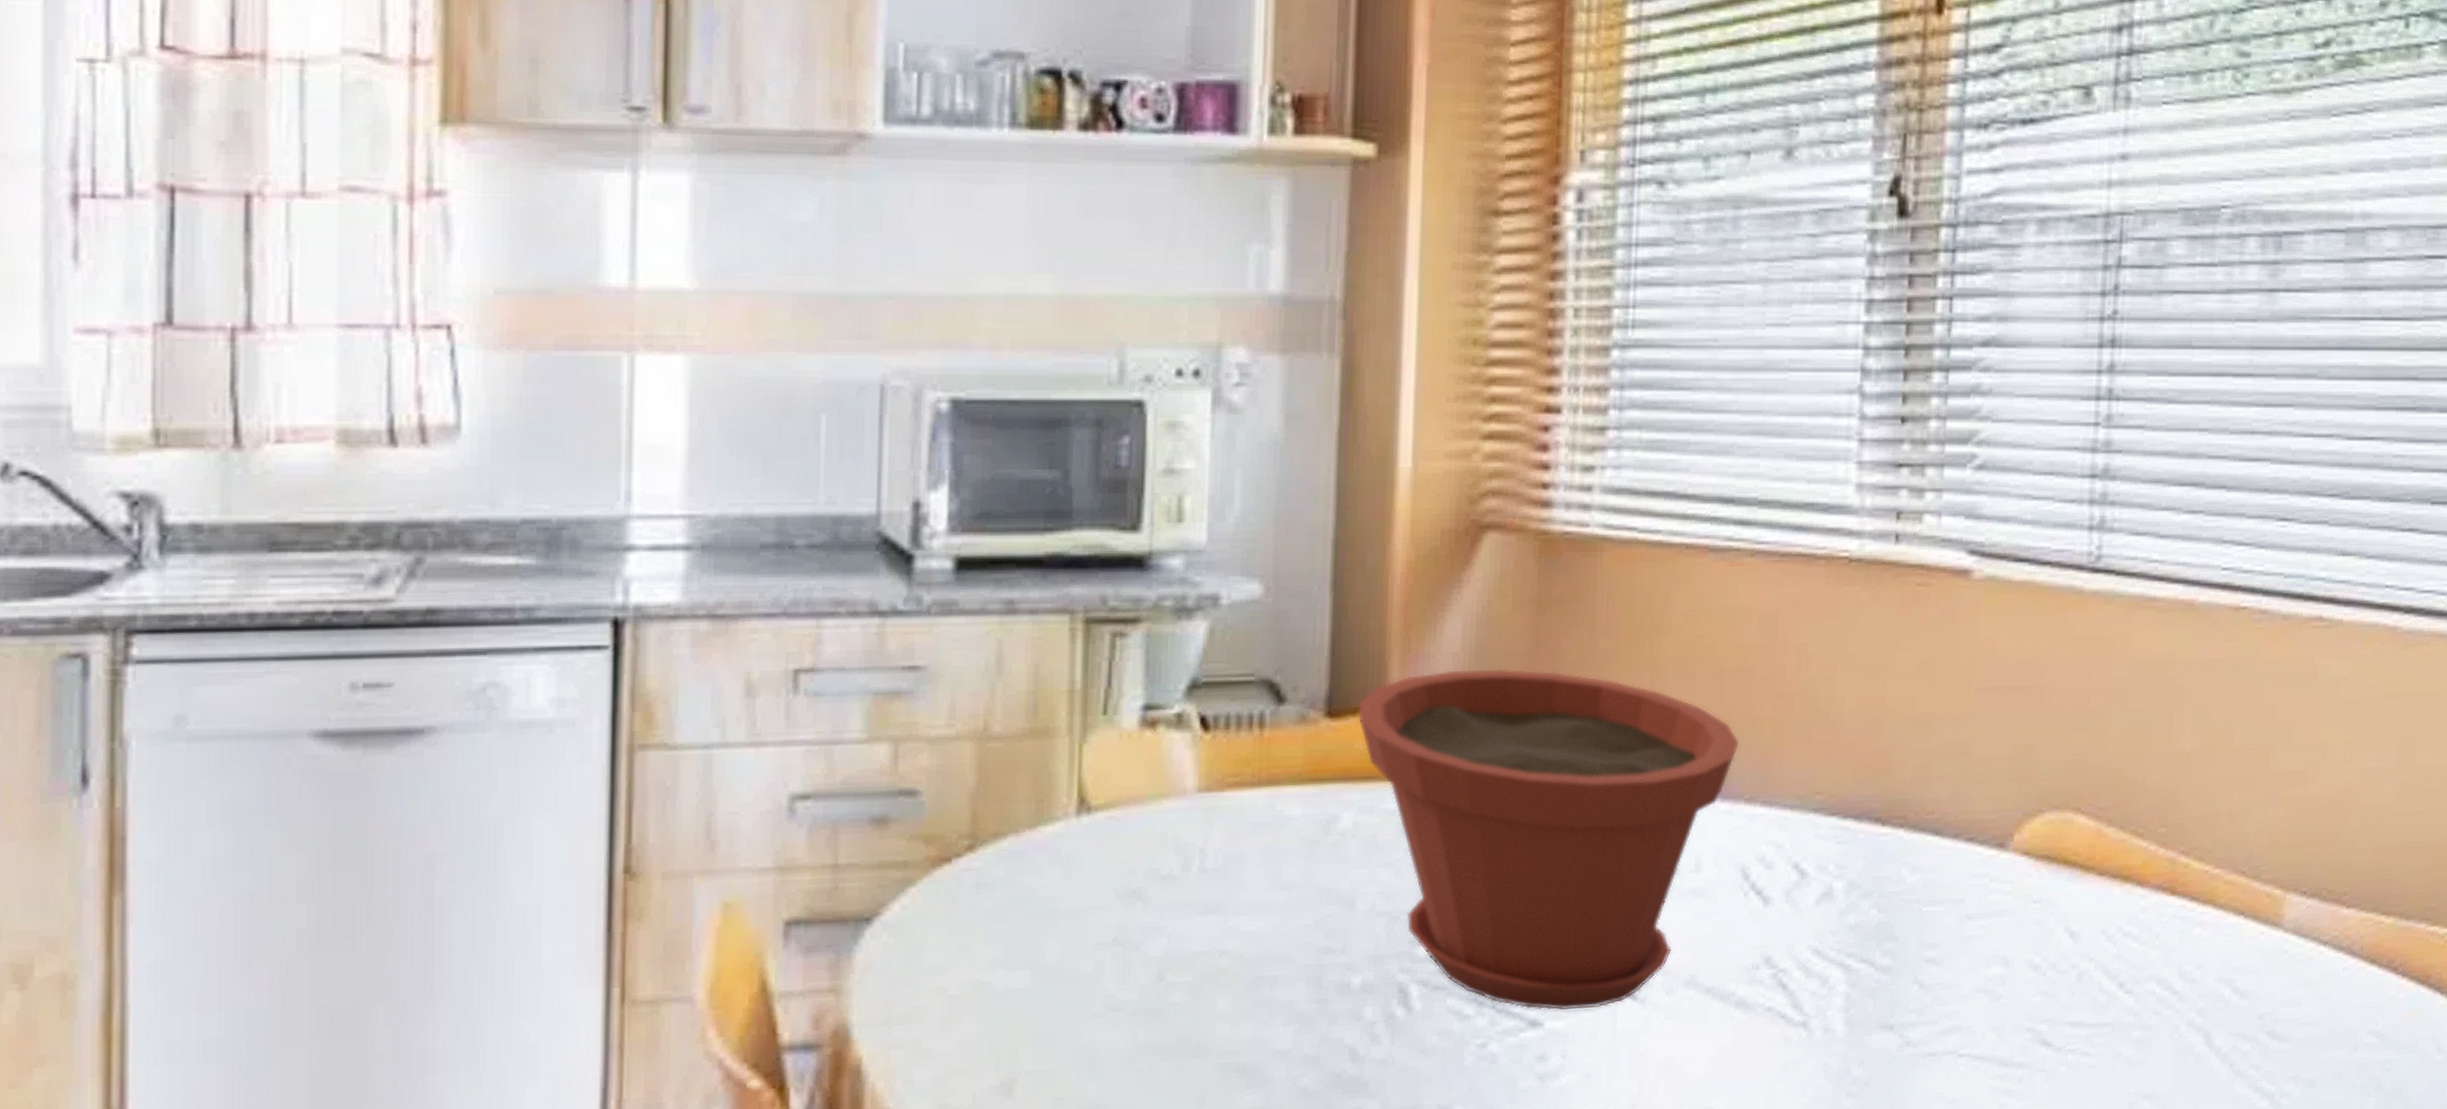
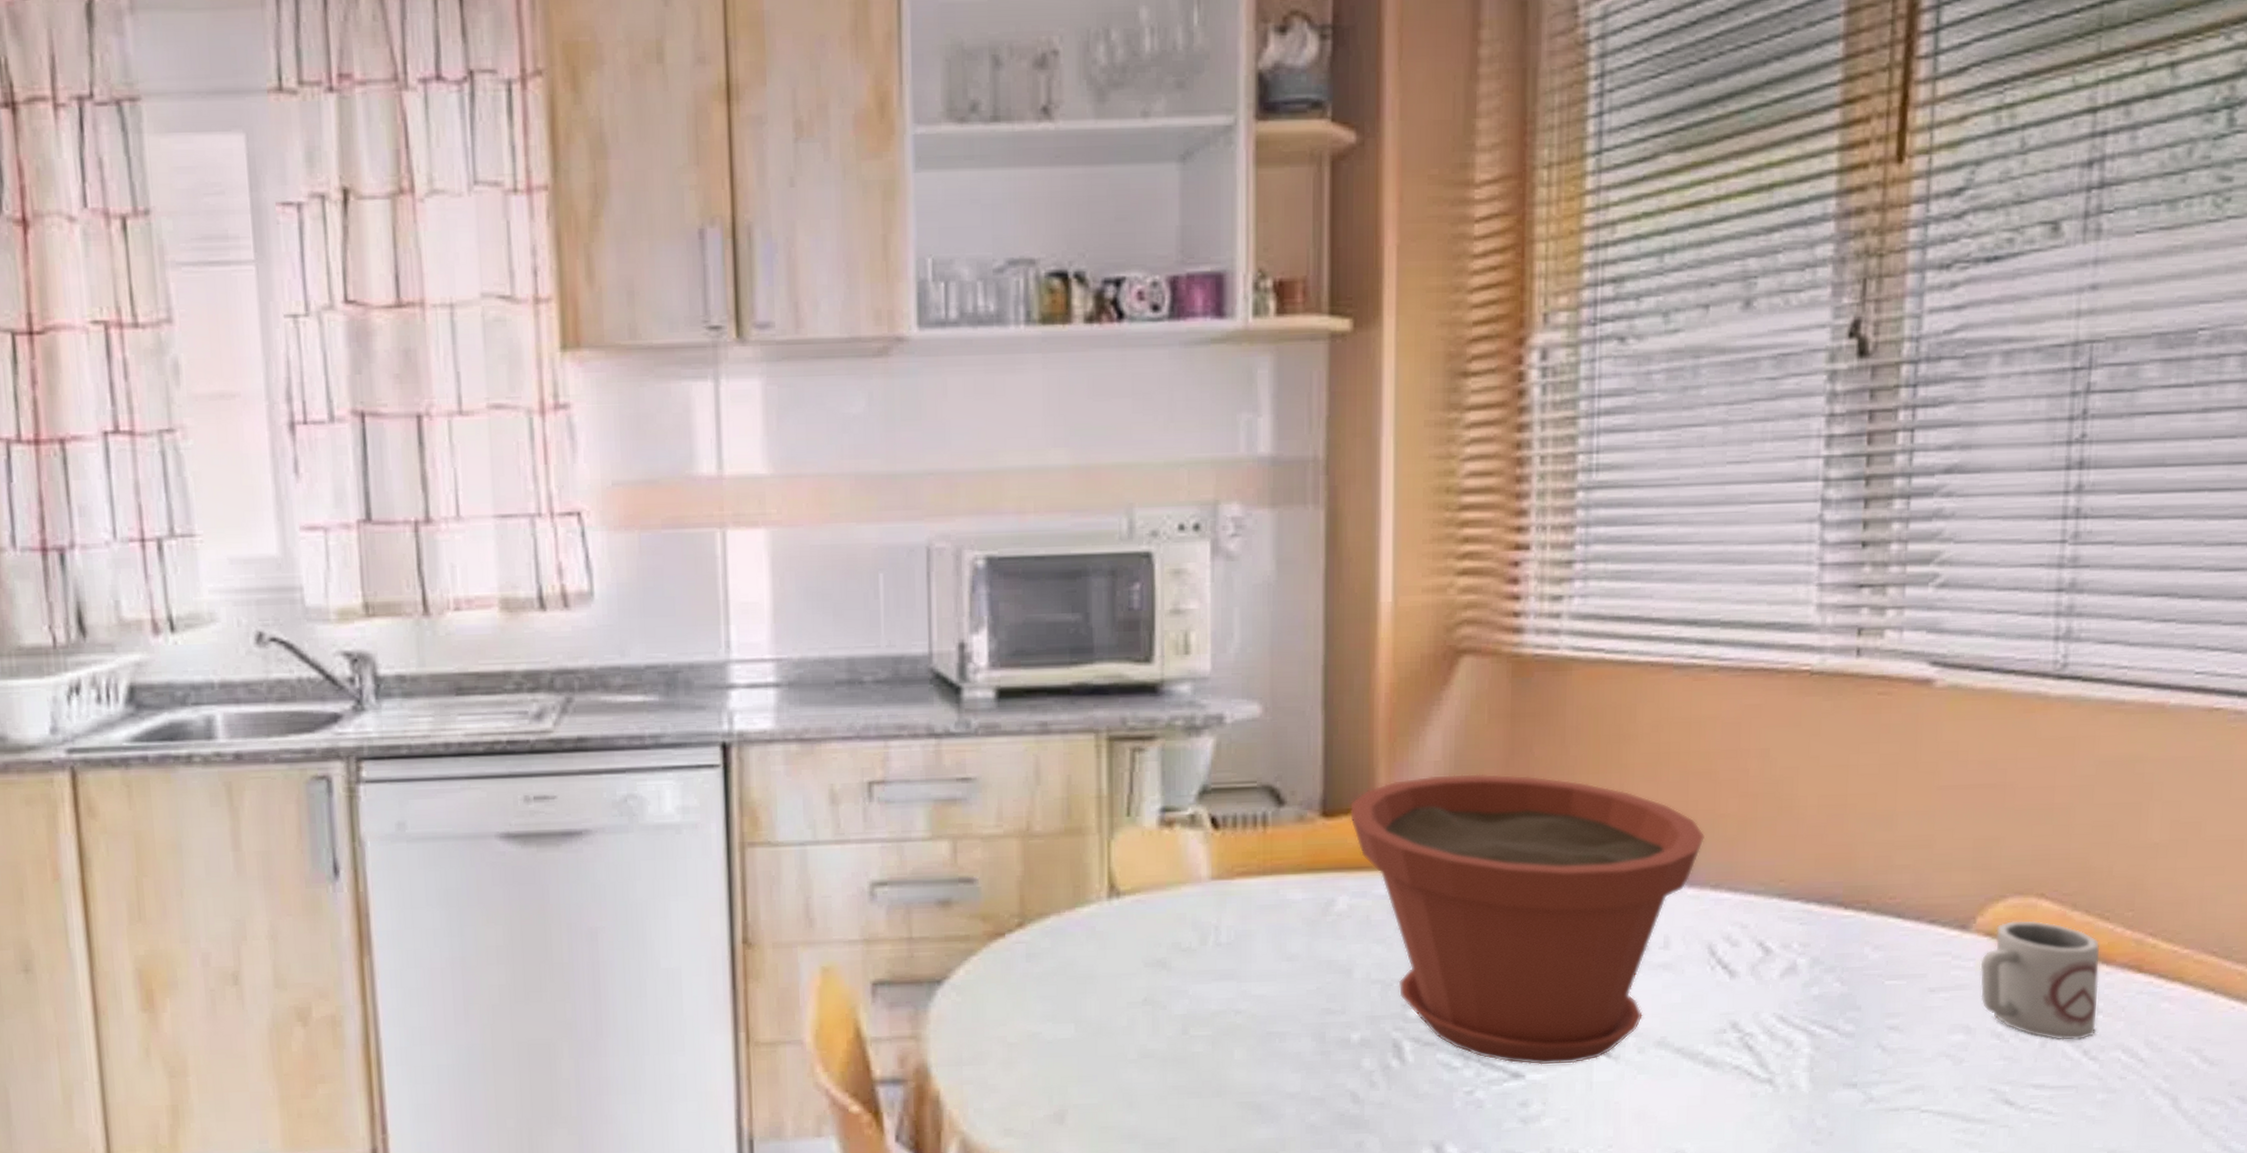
cup: none [2017,837,2135,972] -> present [1980,920,2100,1040]

